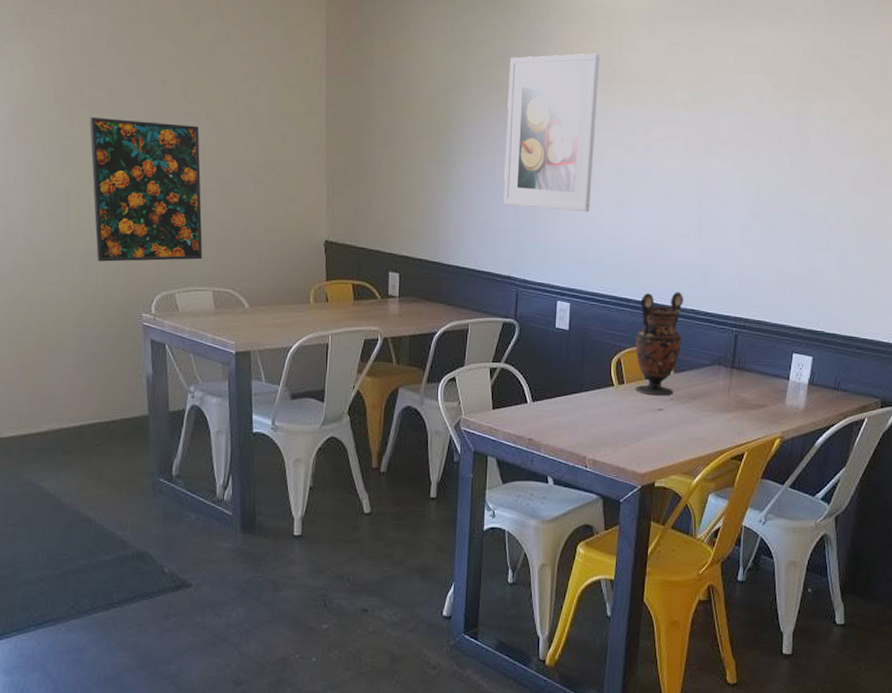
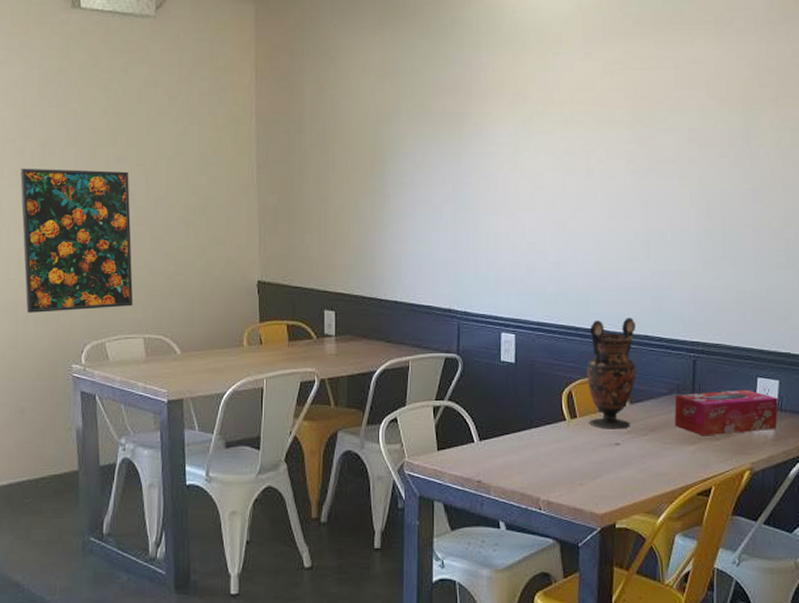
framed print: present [504,53,601,212] -> none [441,77,535,239]
tissue box: none [714,364,810,406] -> present [674,389,778,436]

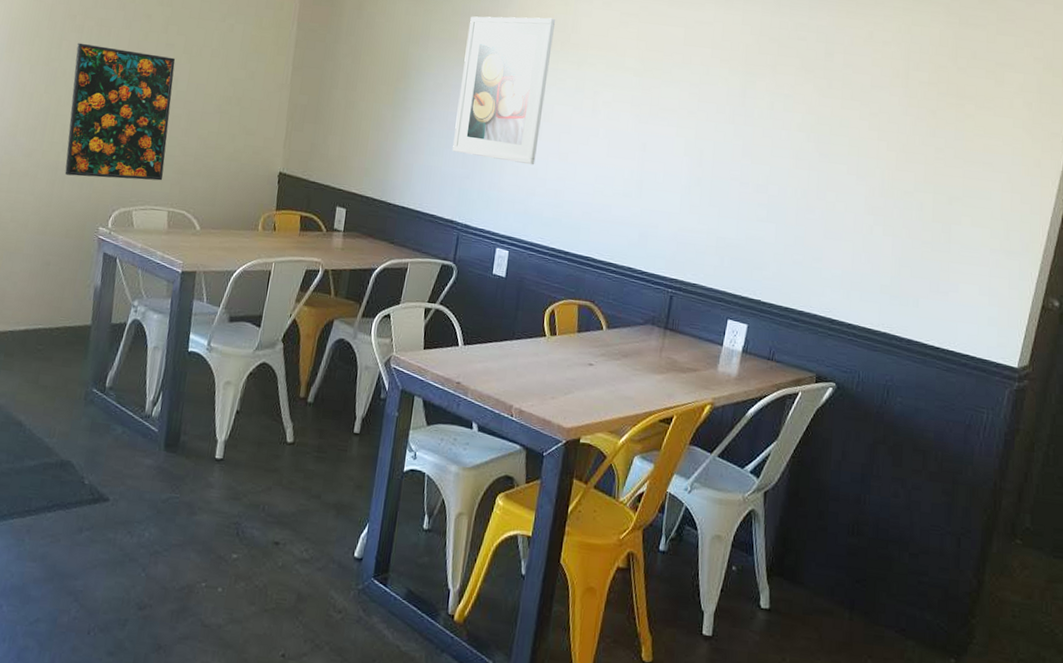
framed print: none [441,77,535,239] -> present [452,16,556,165]
vase: present [586,317,637,429] -> none [567,248,621,351]
tissue box: present [674,389,778,436] -> none [645,325,745,370]

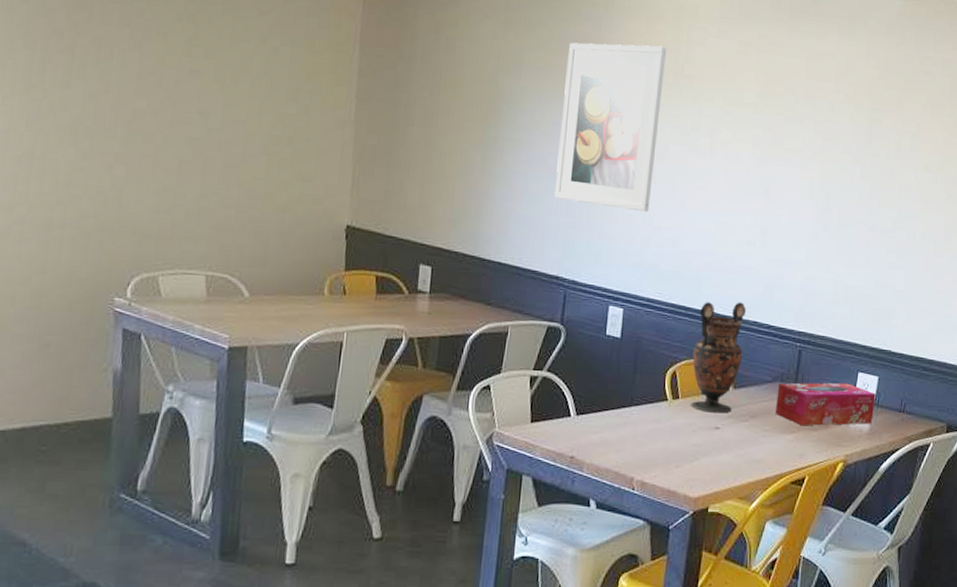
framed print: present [64,42,175,181] -> none [62,67,204,239]
vase: none [567,248,621,351] -> present [691,302,746,413]
tissue box: none [645,325,745,370] -> present [775,382,876,426]

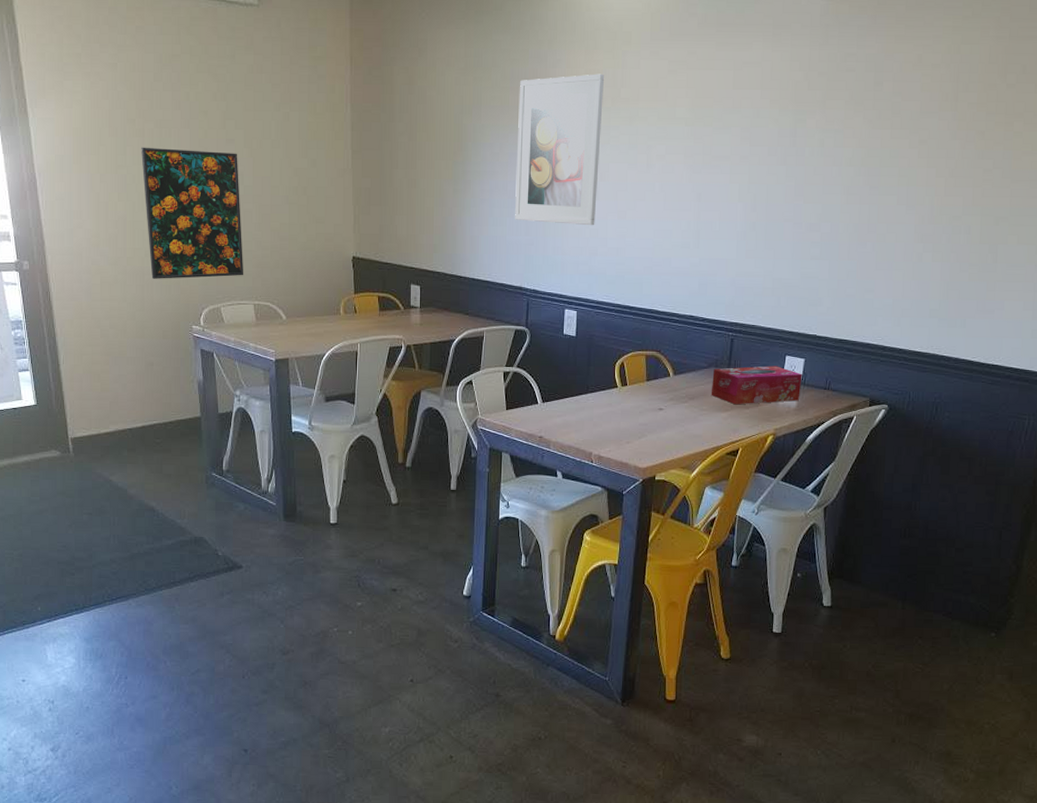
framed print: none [62,67,204,239] -> present [141,147,244,279]
vase: present [691,302,746,413] -> none [637,299,683,397]

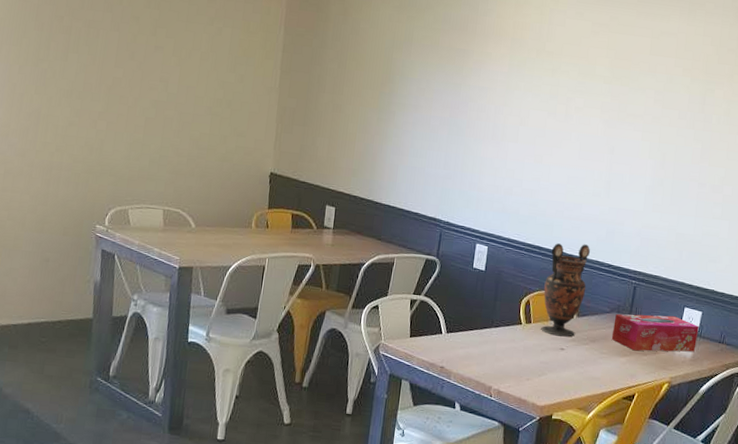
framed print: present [141,147,244,279] -> none [59,44,165,181]
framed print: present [515,74,605,226] -> none [435,23,532,167]
vase: none [637,299,683,397] -> present [541,243,590,337]

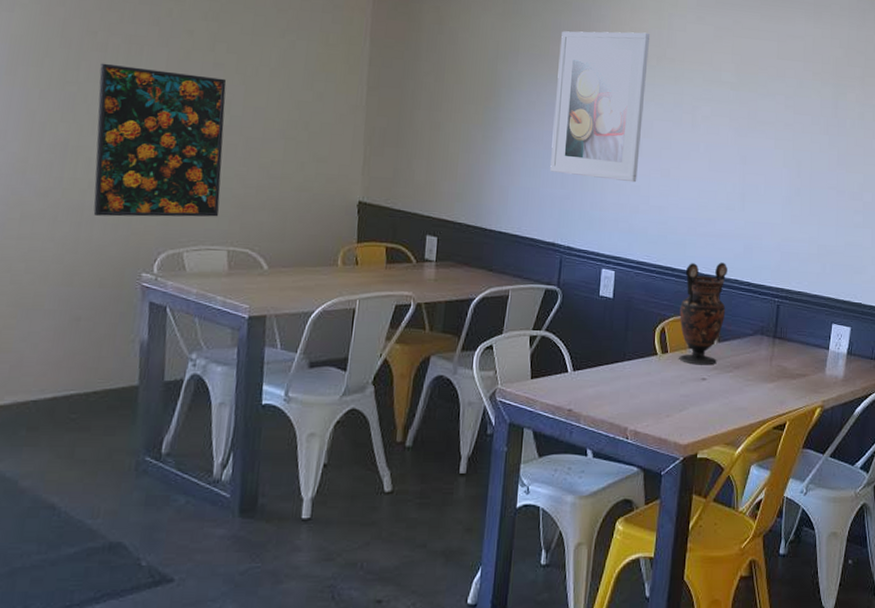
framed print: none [59,44,165,181] -> present [93,63,227,217]
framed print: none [435,23,532,167] -> present [550,31,651,183]
tissue box: present [611,313,699,352] -> none [756,334,849,375]

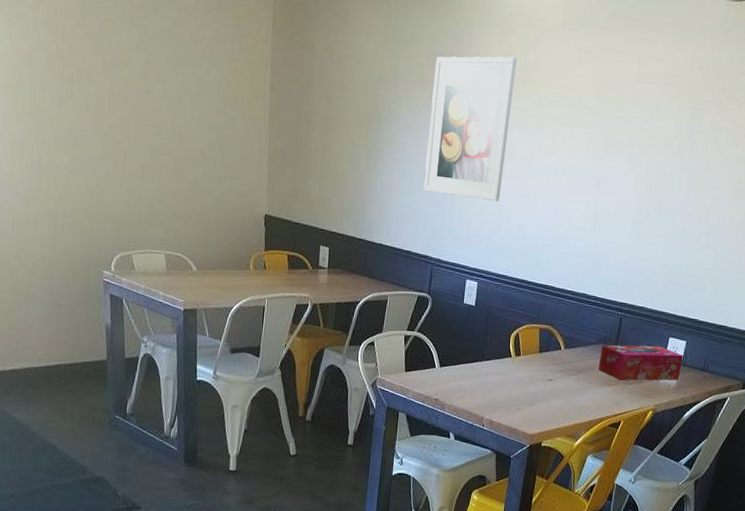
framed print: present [93,63,227,217] -> none [59,91,157,226]
vase: present [679,262,727,365] -> none [530,277,577,368]
tissue box: none [756,334,849,375] -> present [598,345,683,381]

